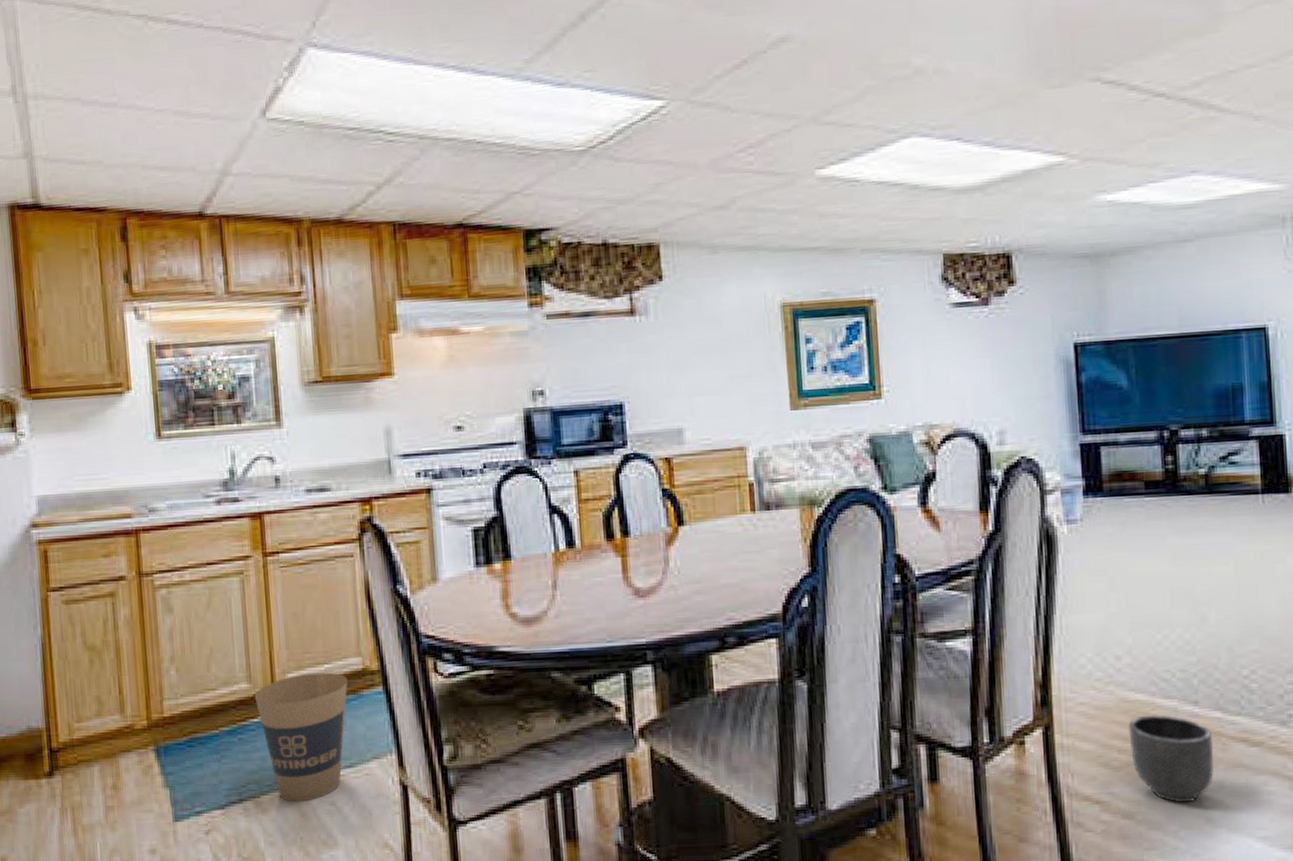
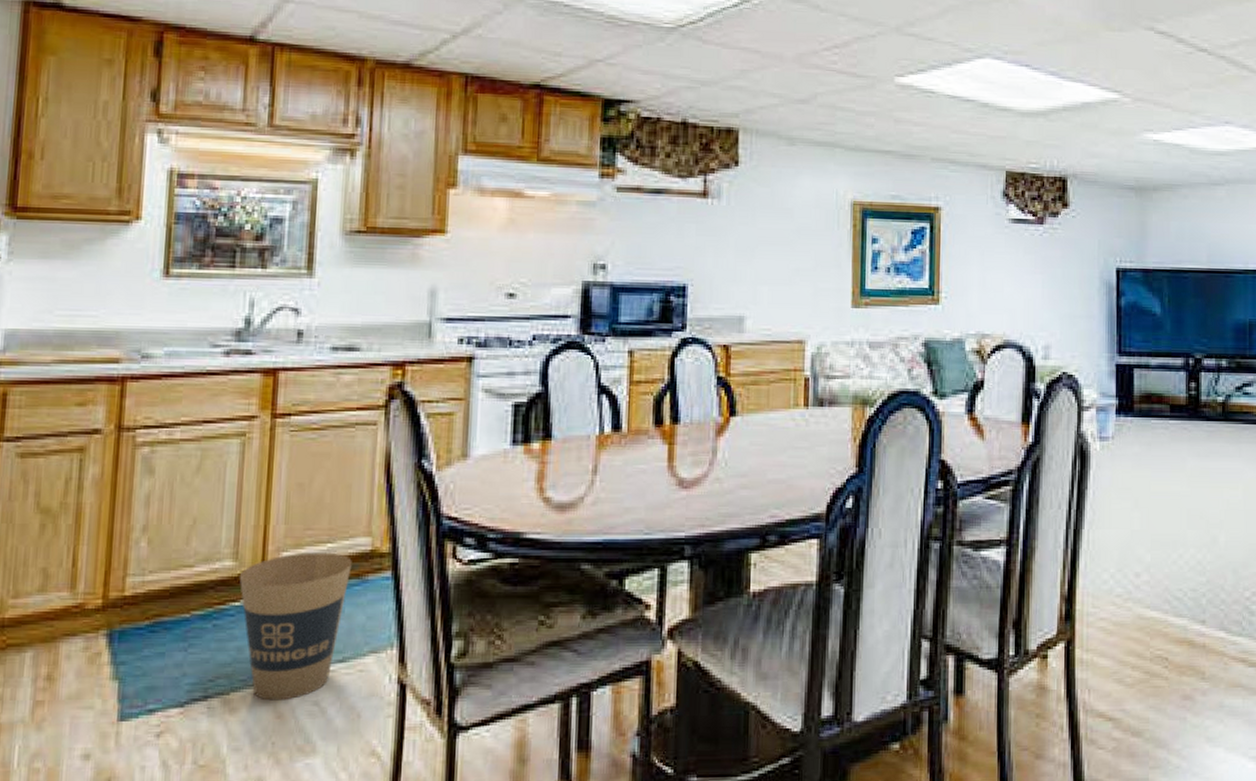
planter: present [1128,715,1215,803] -> none [1142,632,1217,722]

